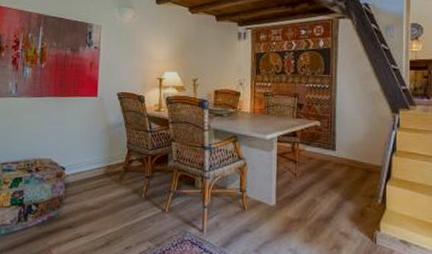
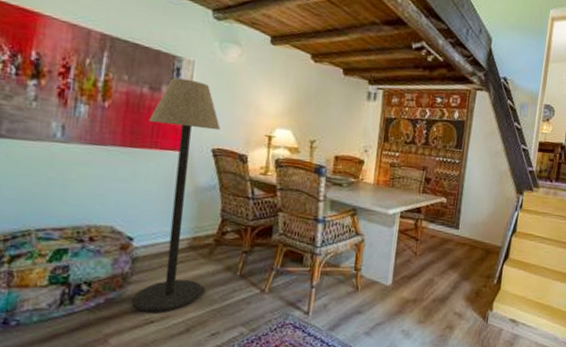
floor lamp: none [66,39,122,228] -> present [132,77,220,312]

